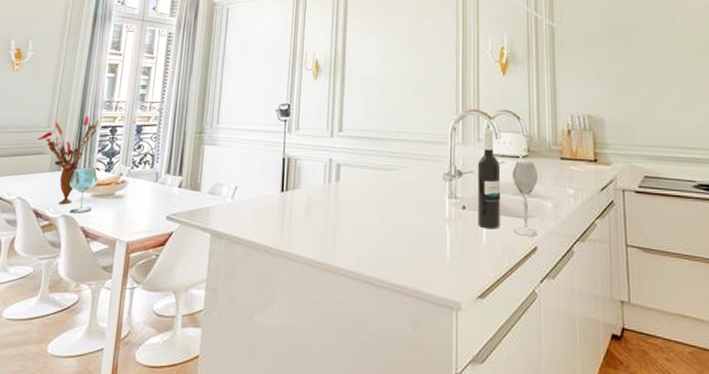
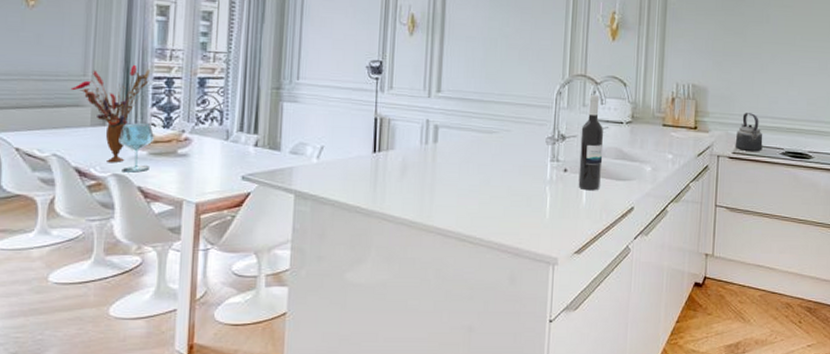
wineglass: present [512,161,539,236] -> none [612,126,641,197]
kettle: none [640,143,672,185] -> present [735,113,763,152]

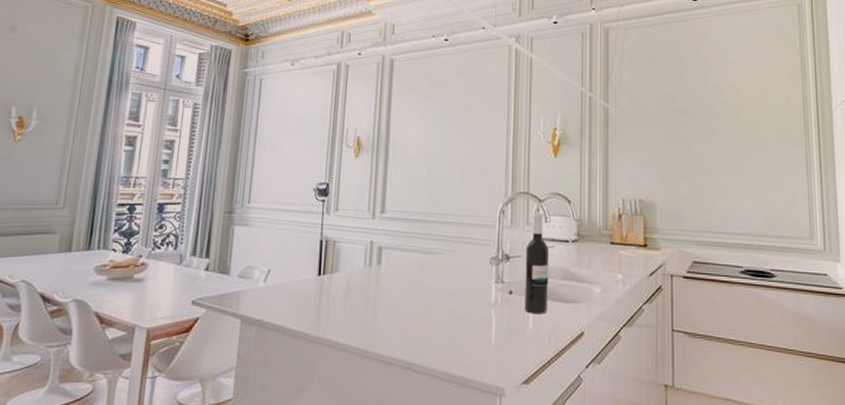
bouquet: present [70,64,150,163] -> none [43,192,115,289]
wine glass: present [118,123,154,173] -> none [81,249,114,298]
kettle: present [735,113,763,152] -> none [689,228,719,271]

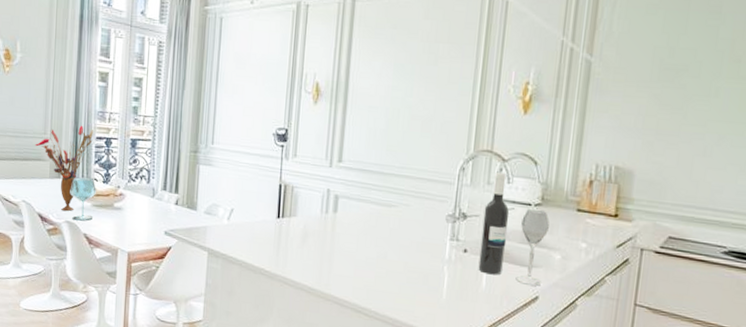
bouquet: none [43,192,115,289] -> present [35,125,93,211]
wine glass: none [81,249,114,298] -> present [70,177,96,221]
wineglass: none [561,245,588,321] -> present [515,208,550,286]

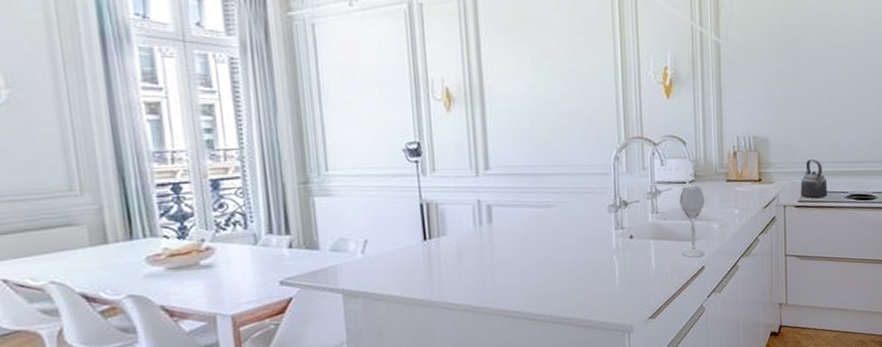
bouquet: present [35,125,93,211] -> none [56,172,152,284]
wine glass: present [70,177,96,221] -> none [127,236,172,292]
wine bottle: present [478,172,510,275] -> none [643,157,669,255]
kettle: none [663,202,701,249] -> present [800,159,828,199]

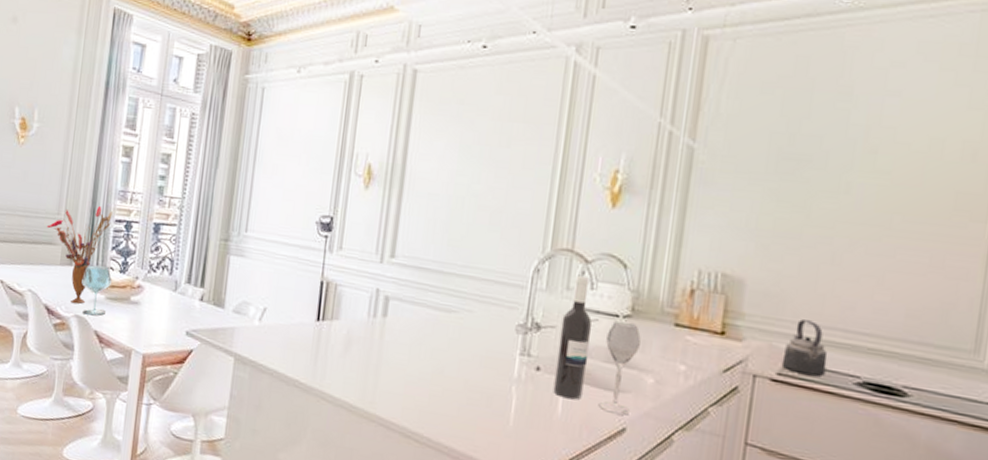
bouquet: none [56,172,152,284] -> present [46,205,113,304]
wine glass: none [127,236,172,292] -> present [81,265,112,316]
wine bottle: none [643,157,669,255] -> present [553,276,593,400]

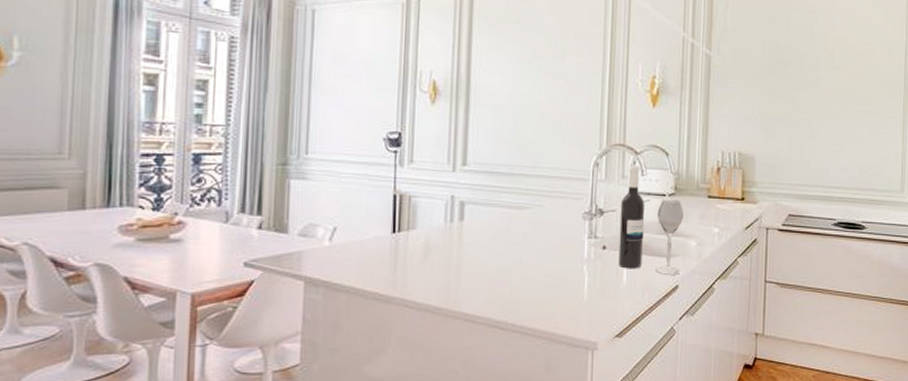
bouquet: present [46,205,113,304] -> none [43,140,136,252]
wine glass: present [81,265,112,316] -> none [101,206,142,261]
kettle: present [781,319,828,377] -> none [784,182,814,223]

